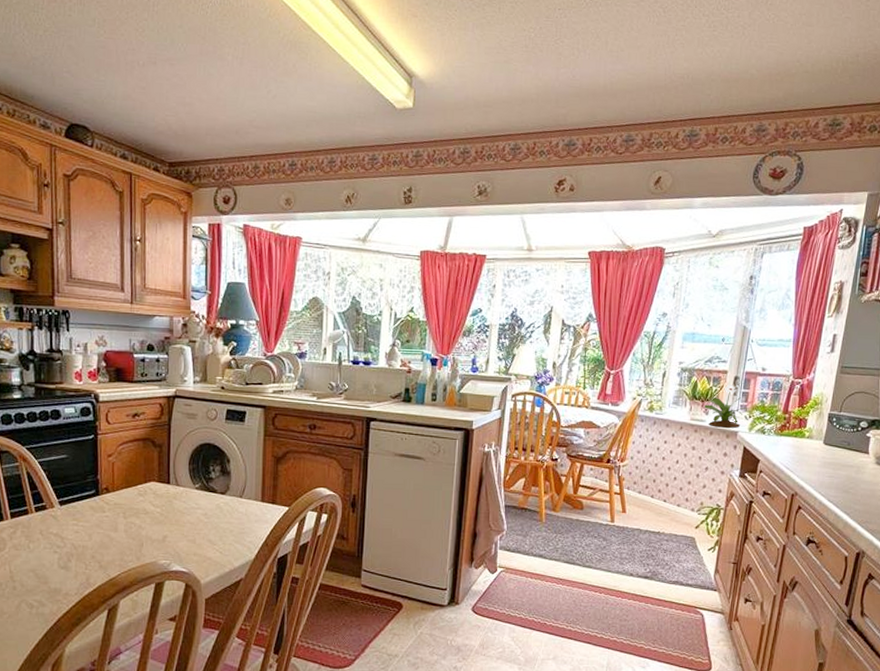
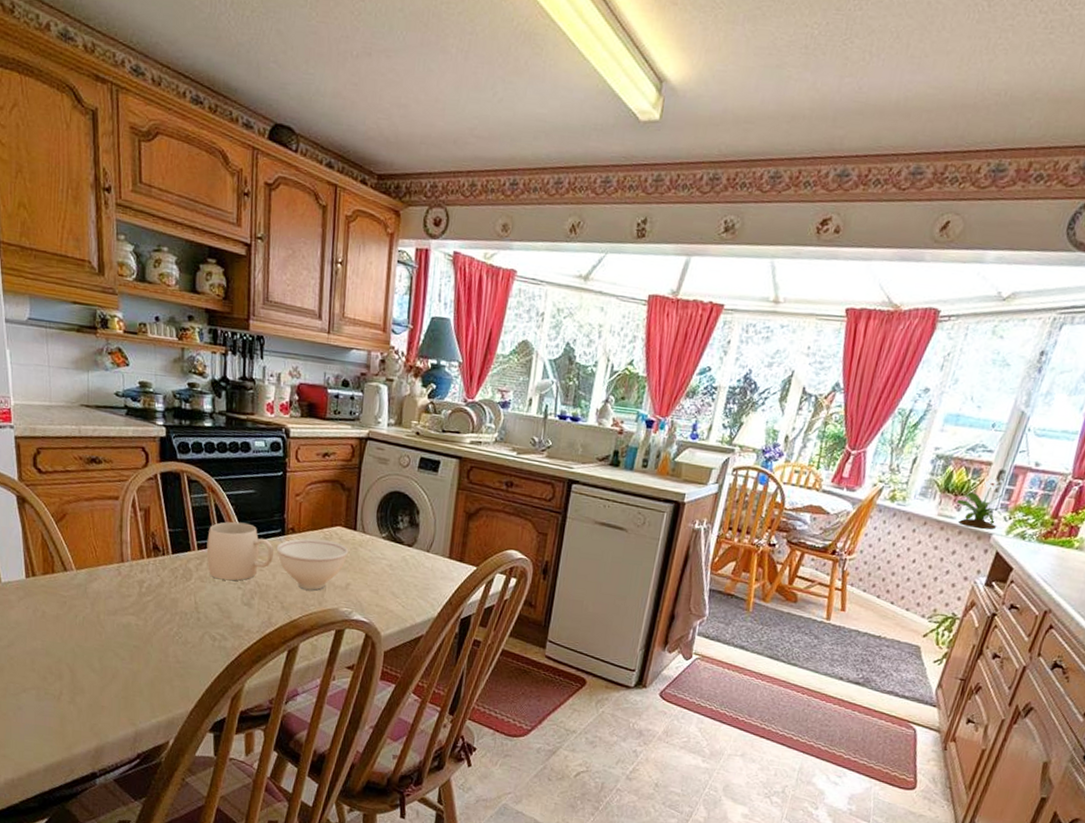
mug: none [20,487,88,546] -> present [206,521,274,581]
bowl: none [91,495,164,546] -> present [276,538,349,591]

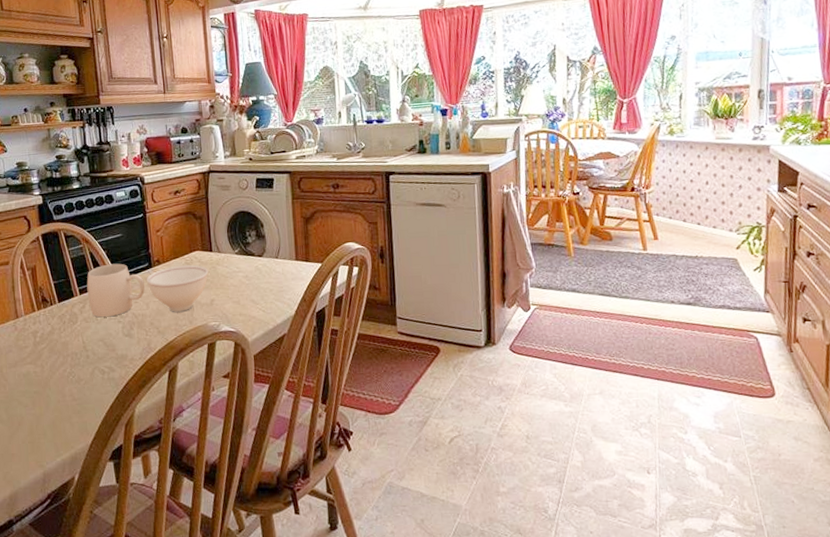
potted flower: present [955,475,1011,530] -> none [728,93,779,144]

